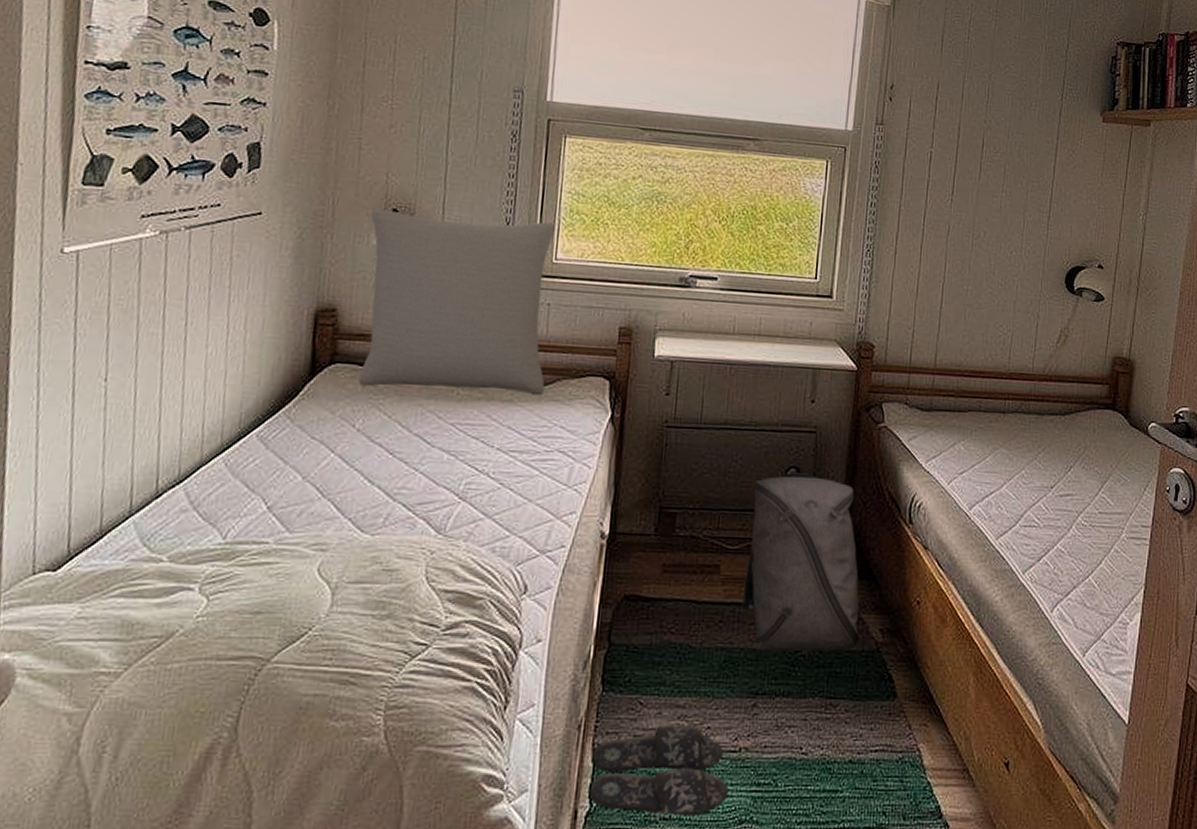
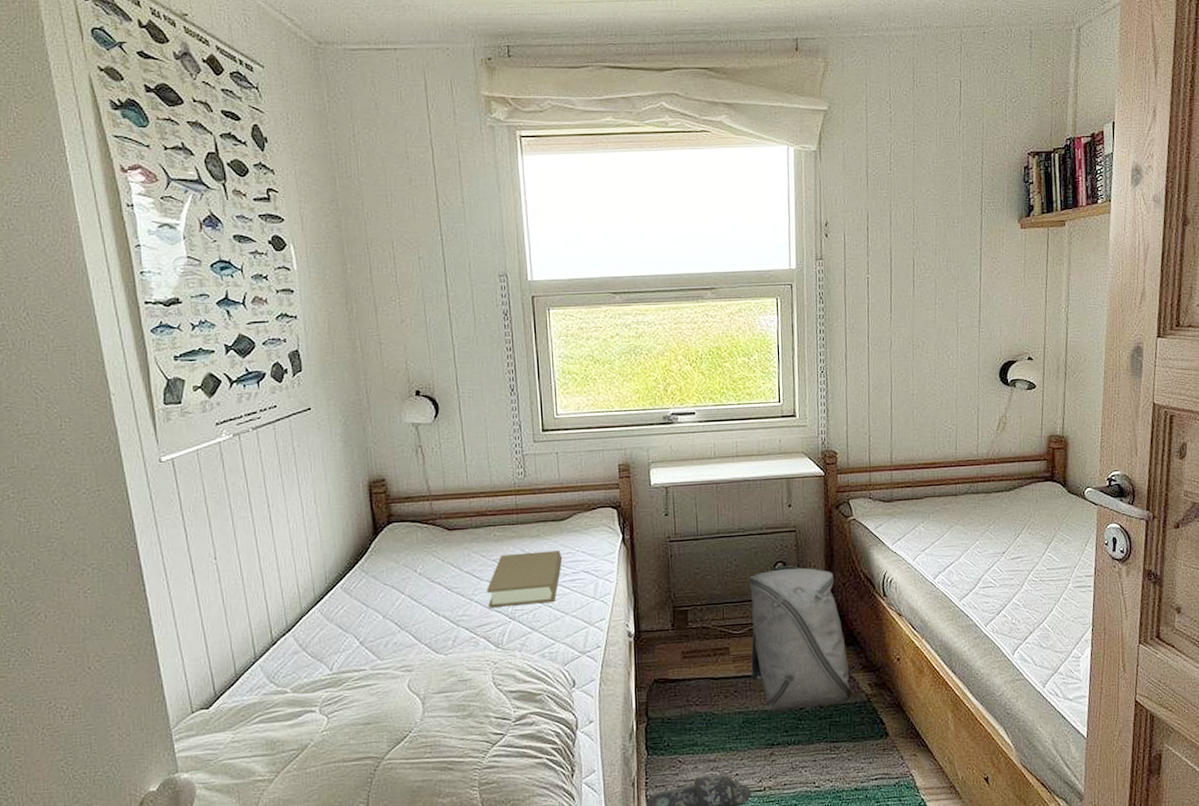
pillow: present [359,208,555,394] -> none [399,384,564,539]
book: none [436,419,536,484] -> present [487,550,563,607]

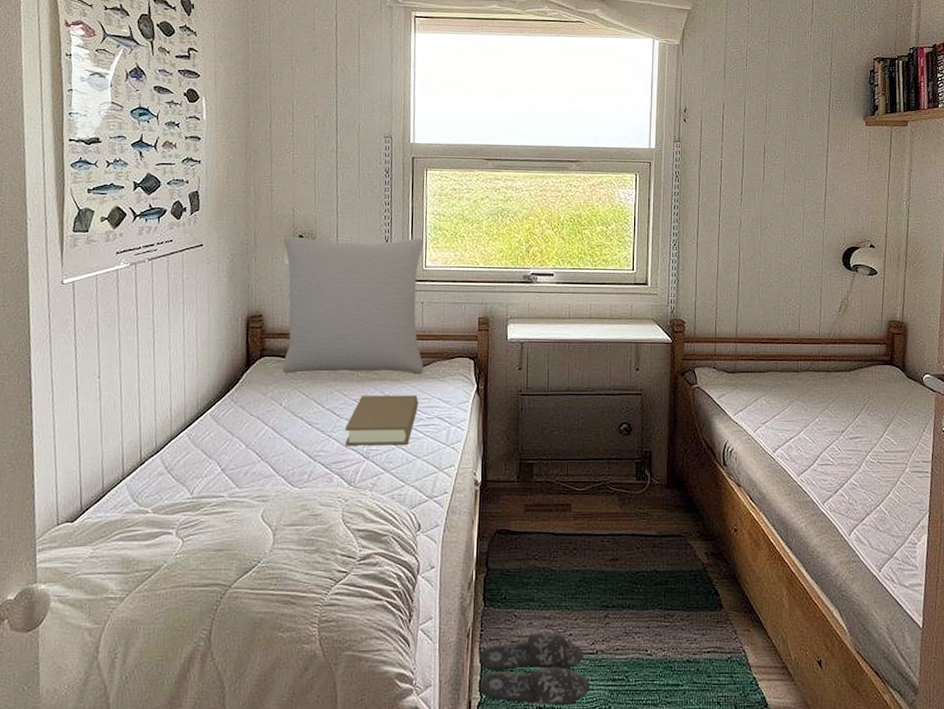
pillow: none [399,384,564,539] -> present [283,236,423,374]
backpack: present [749,565,852,712] -> none [590,427,689,574]

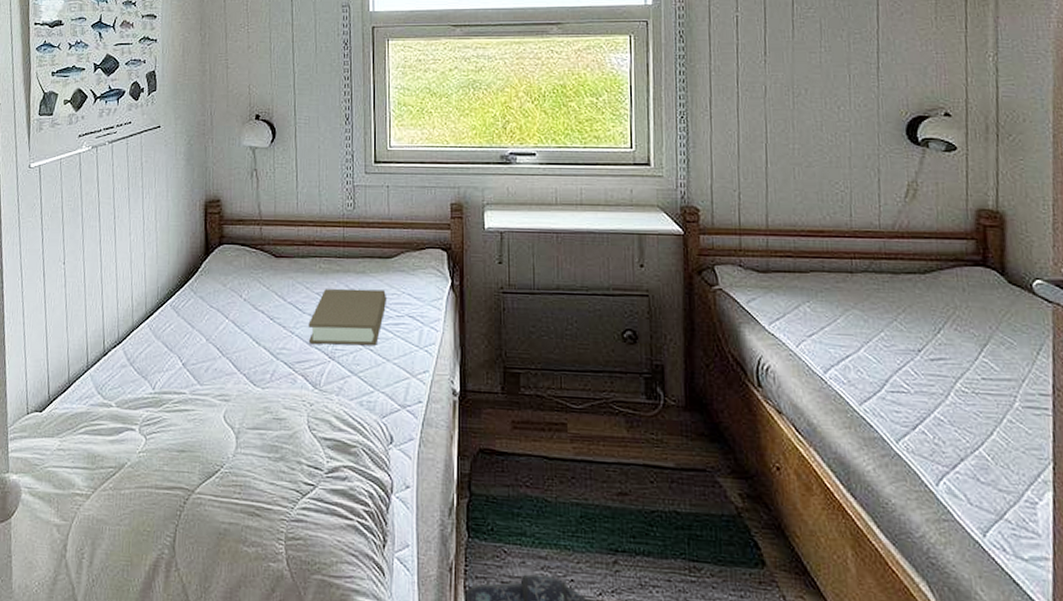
pillow: present [283,236,423,374] -> none [240,115,391,266]

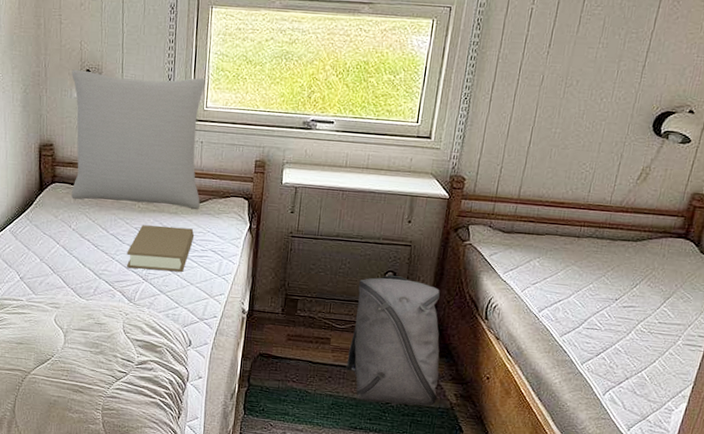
pillow: none [240,115,391,266] -> present [72,69,205,209]
backpack: none [591,335,718,515] -> present [346,275,440,406]

